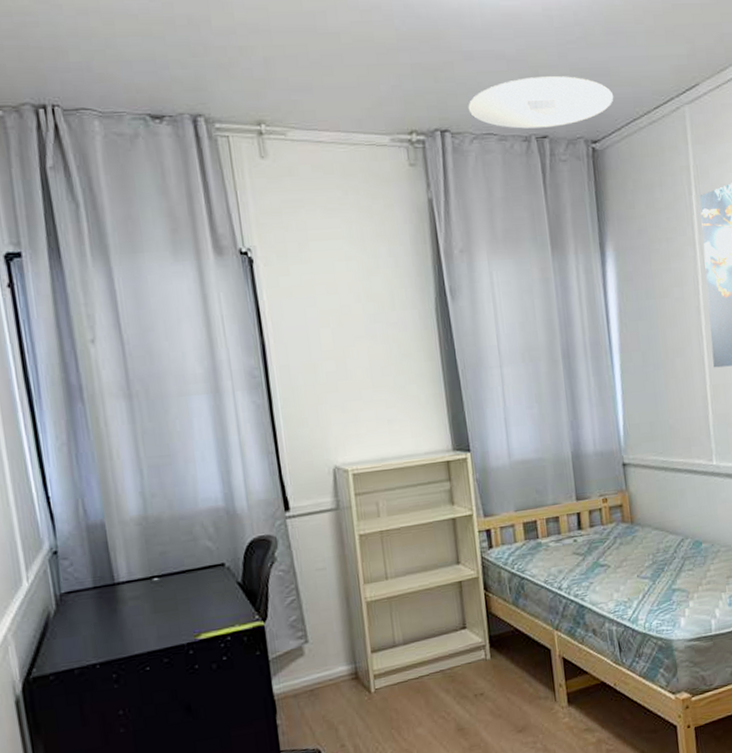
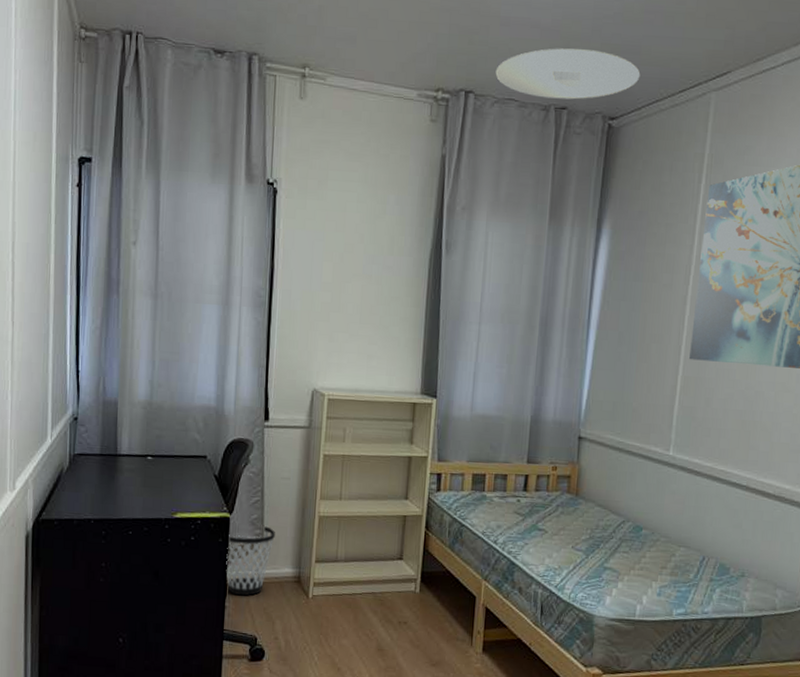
wastebasket: none [267,626,321,709] -> present [225,526,275,596]

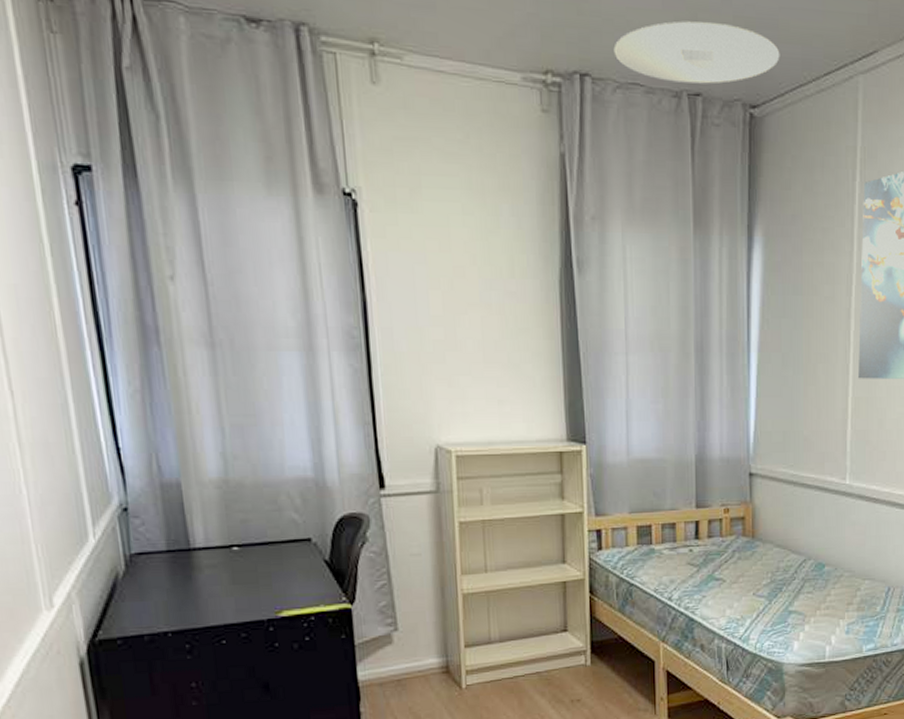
wastebasket: present [225,526,275,596] -> none [353,613,412,698]

